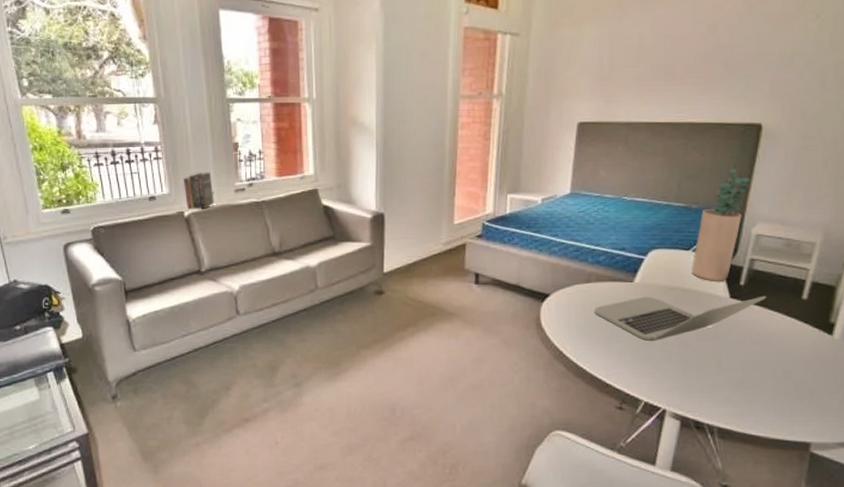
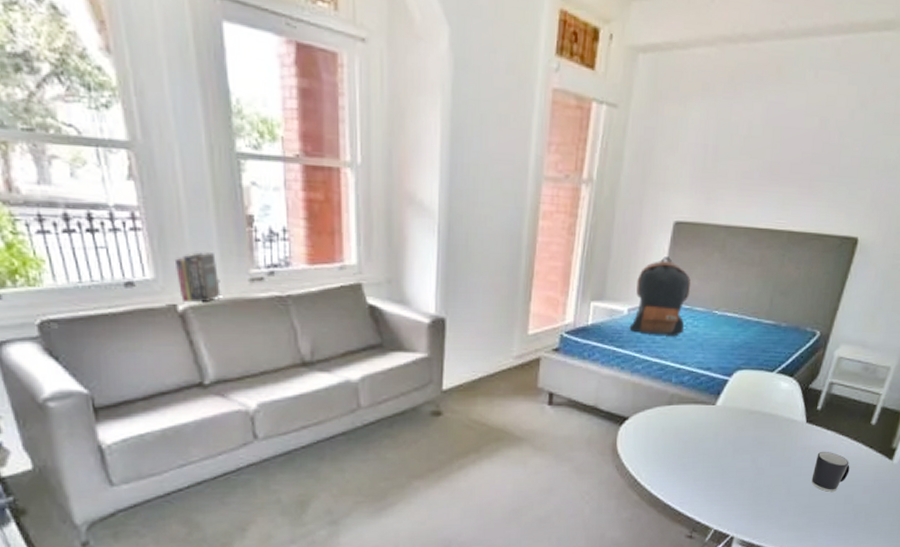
backpack: none [544,153,598,221] -> present [629,257,690,335]
laptop: present [595,295,767,341] -> none [674,420,840,467]
vase: present [691,163,750,281] -> none [773,279,840,405]
mug: none [743,326,785,367] -> present [811,451,850,492]

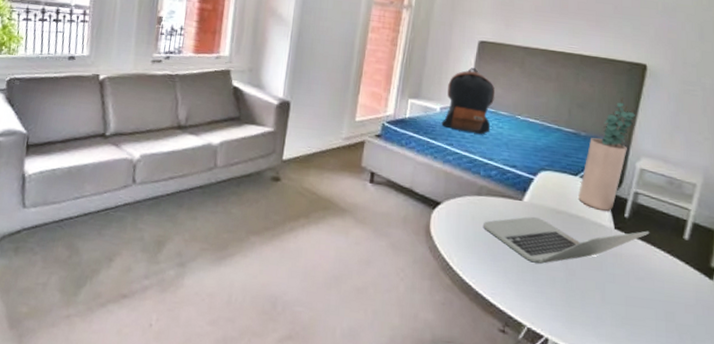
books: present [176,252,221,303] -> none [103,39,132,75]
laptop: none [674,420,840,467] -> present [483,216,650,264]
vase: none [773,279,840,405] -> present [578,97,635,211]
mug: present [811,451,850,492] -> none [626,260,667,306]

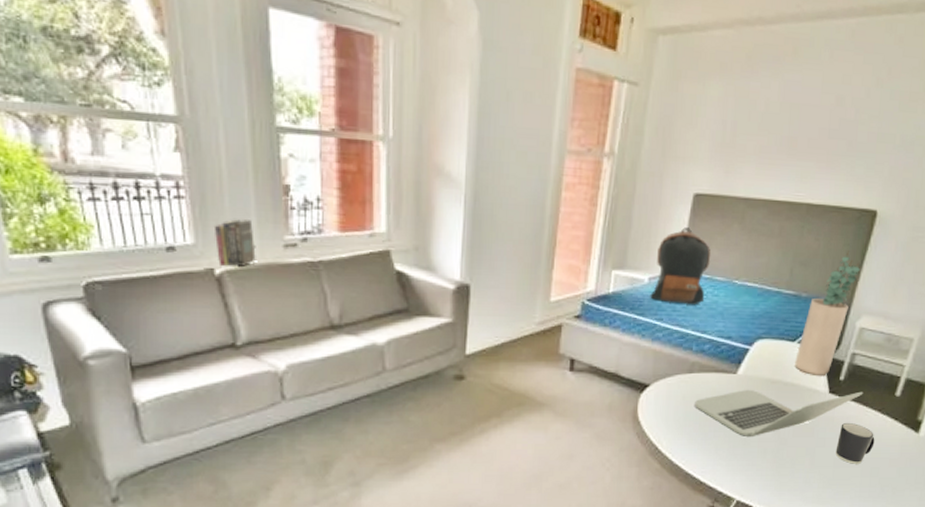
books: none [103,39,132,75] -> present [215,219,256,268]
mug: none [626,260,667,306] -> present [835,422,875,464]

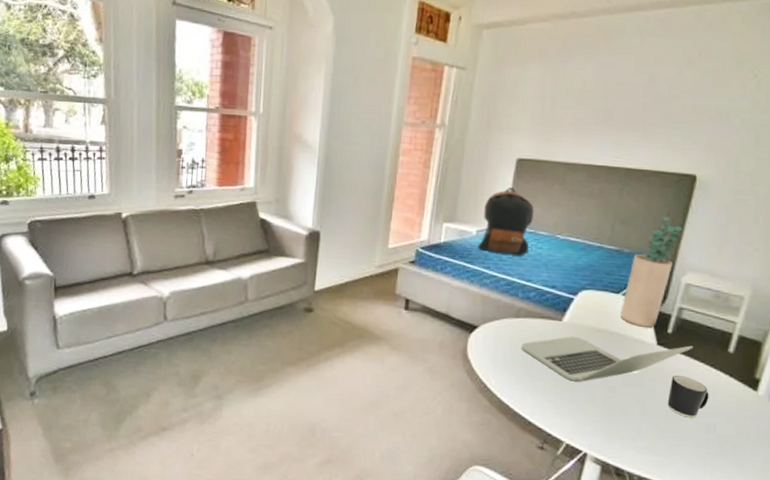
books: present [215,219,256,268] -> none [124,175,153,213]

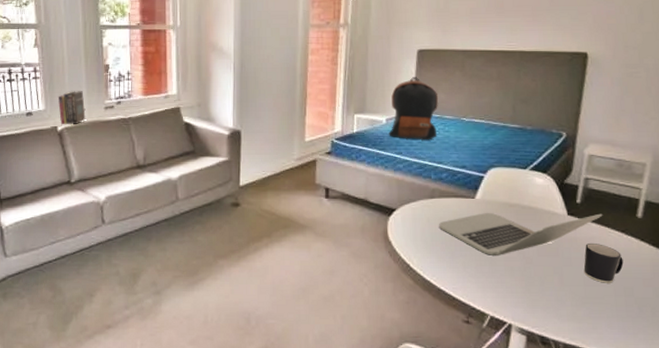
books: none [124,175,153,213] -> present [58,91,86,125]
vase: present [620,211,682,328] -> none [529,88,579,199]

